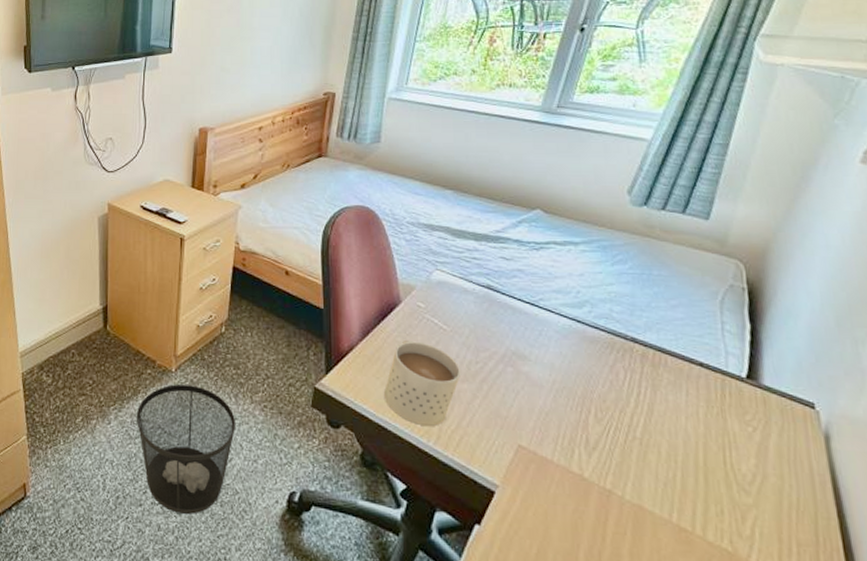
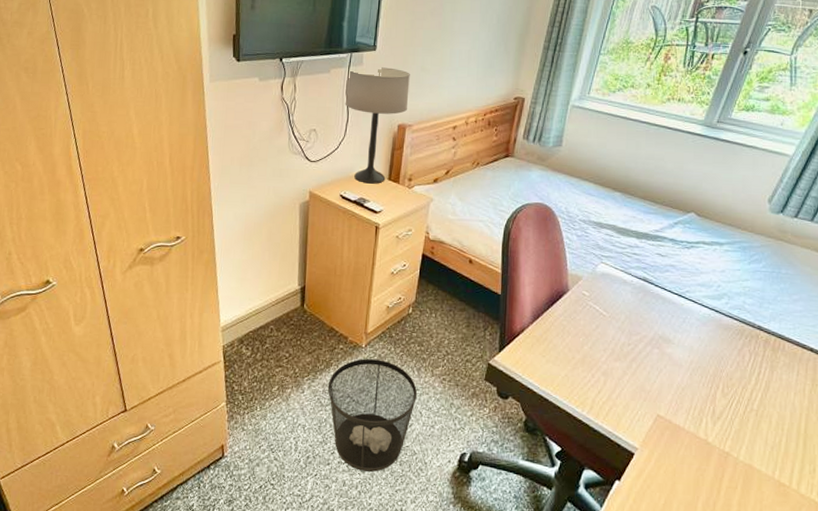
table lamp: none [141,69,209,193] -> present [345,67,410,184]
mug: present [384,339,462,426] -> none [548,323,616,398]

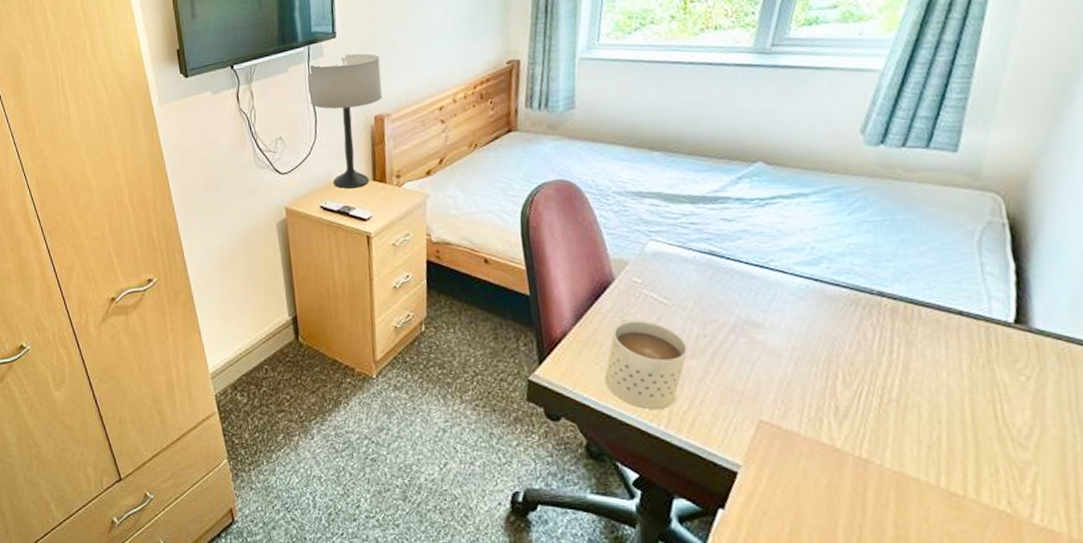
waste bin: present [327,359,417,472] -> none [339,390,447,525]
mug: none [548,323,616,398] -> present [605,319,689,409]

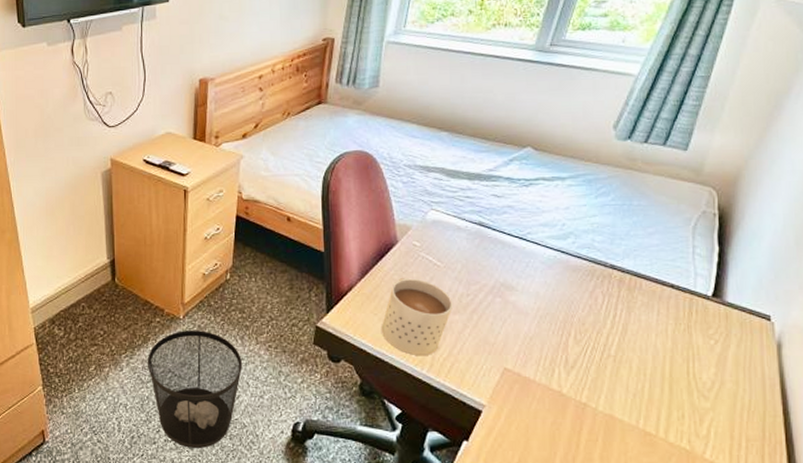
table lamp: present [308,53,382,189] -> none [140,18,208,145]
waste bin: none [339,390,447,525] -> present [147,331,242,448]

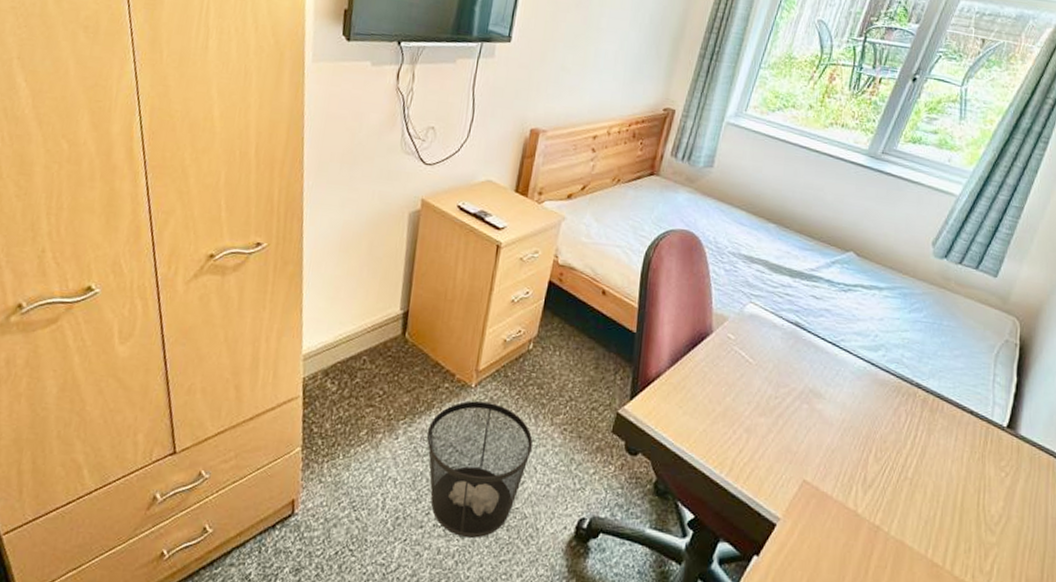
mug: present [382,277,454,355] -> none [685,370,761,458]

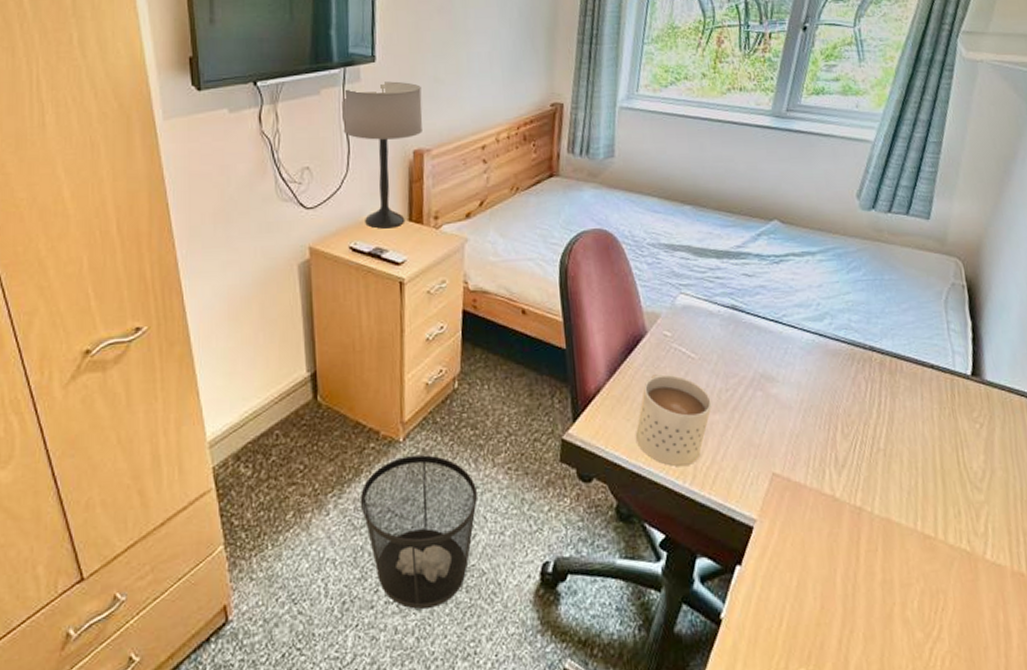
table lamp: none [470,60,548,196] -> present [343,81,423,229]
mug: none [685,370,761,458] -> present [636,373,713,466]

